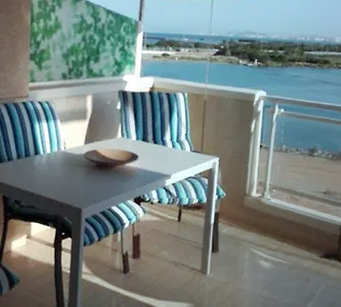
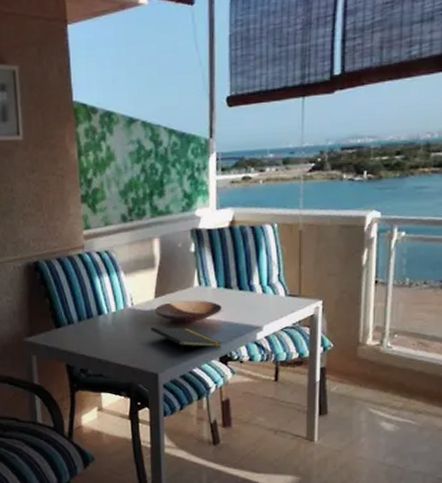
notepad: none [79,168,137,194] -> present [151,326,222,355]

